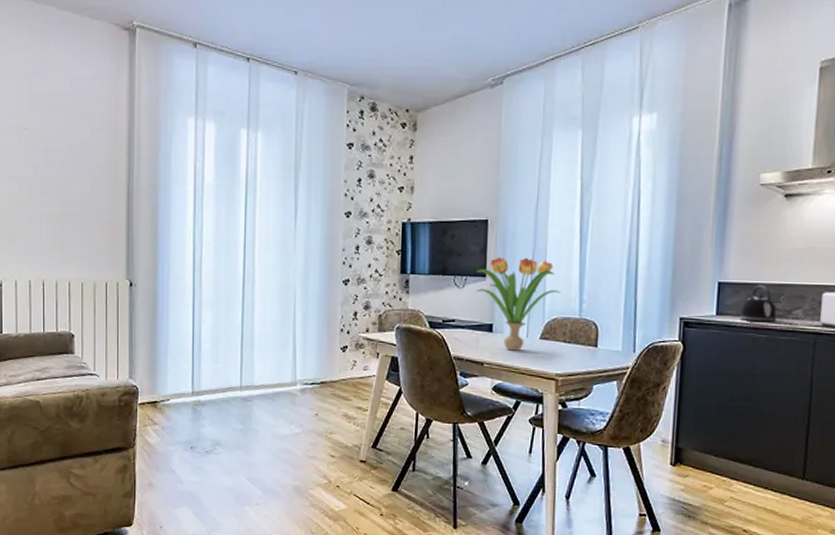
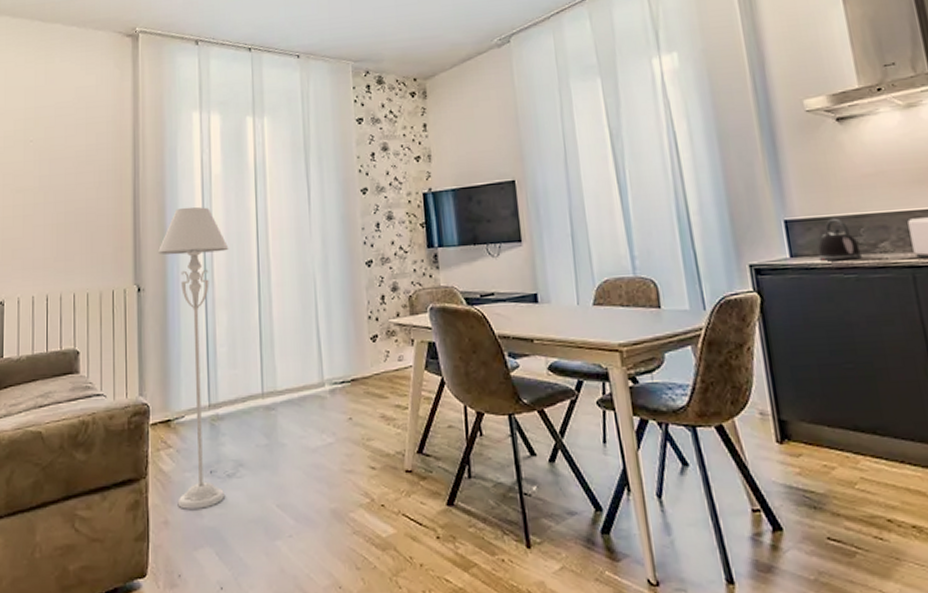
floor lamp: none [149,211,217,477] -> present [157,207,229,509]
flower arrangement: present [476,256,561,351] -> none [510,216,608,322]

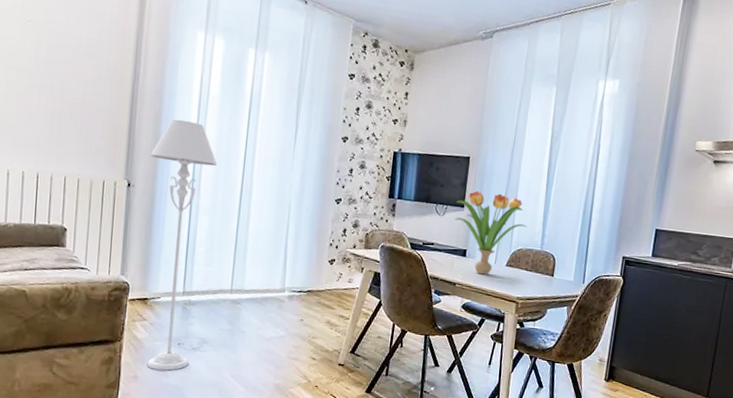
flower arrangement: none [510,216,608,322] -> present [455,190,527,275]
kettle: present [818,217,863,262] -> none [670,233,699,267]

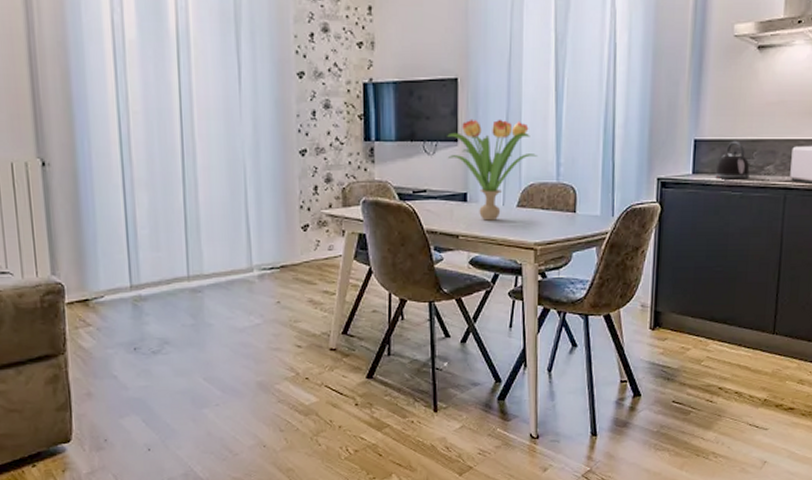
floor lamp: present [147,119,218,371] -> none [63,75,150,383]
kettle: none [670,233,699,267] -> present [715,140,751,180]

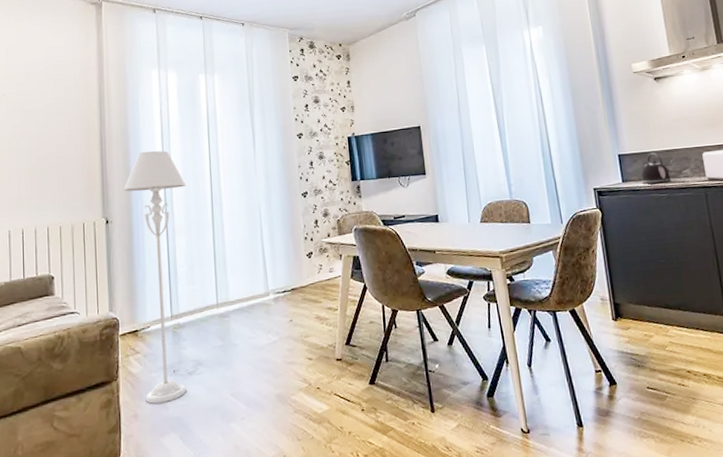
floor lamp: none [63,75,150,383] -> present [123,150,186,404]
flower arrangement: present [447,119,537,221] -> none [417,153,491,236]

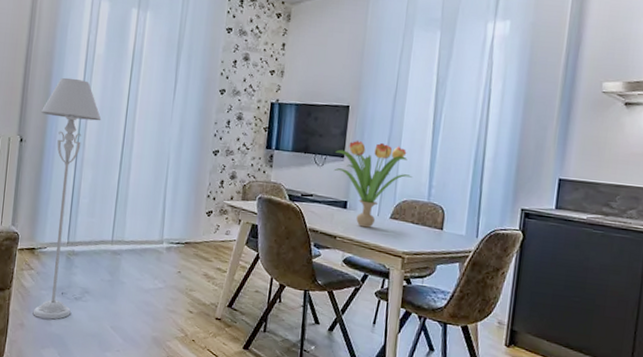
flower arrangement: none [417,153,491,236] -> present [335,140,412,228]
kettle: present [641,152,672,185] -> none [577,183,613,220]

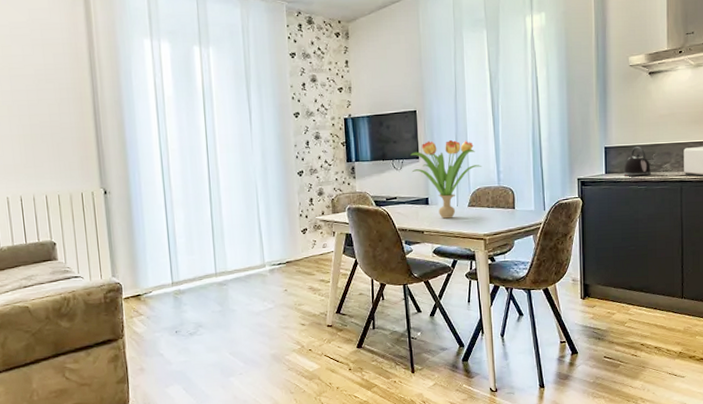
floor lamp: present [32,77,102,320] -> none [119,123,188,359]
kettle: none [577,183,613,220] -> present [623,146,652,177]

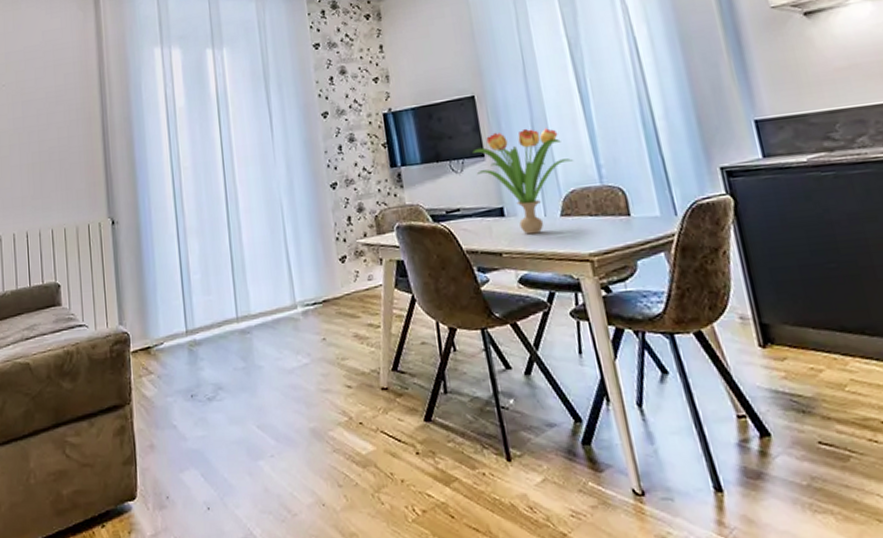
kettle: present [623,146,652,177] -> none [791,114,840,161]

